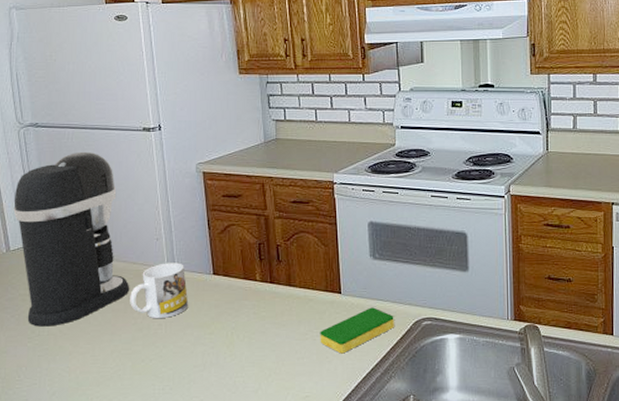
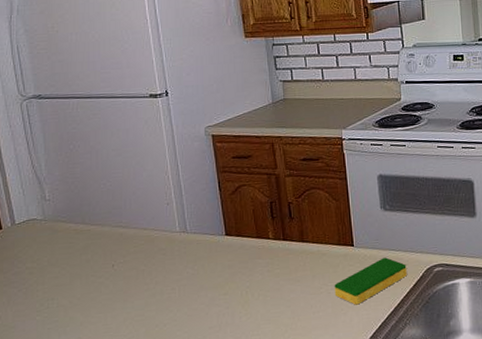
coffee maker: present [13,151,130,327] -> none [18,120,141,299]
mug: present [130,262,188,319] -> none [142,226,201,284]

